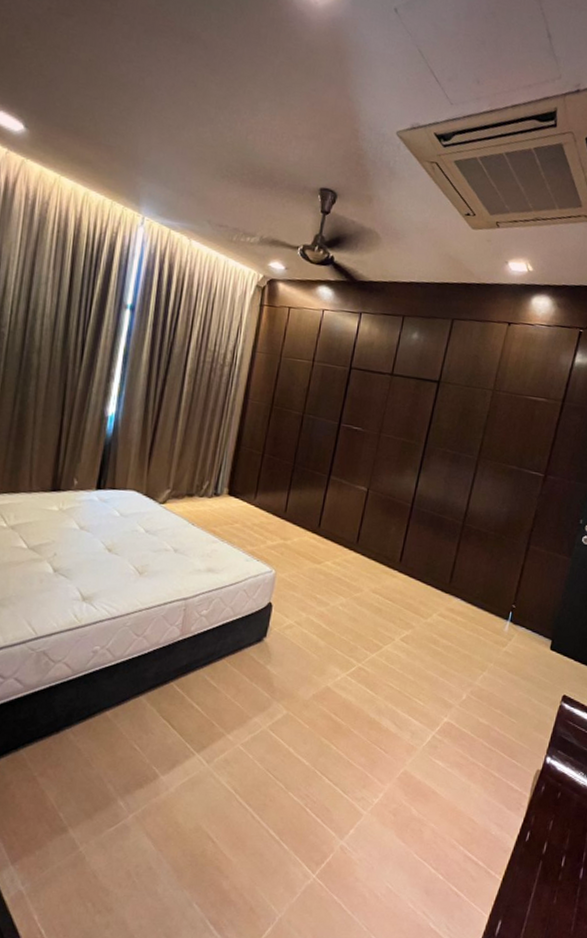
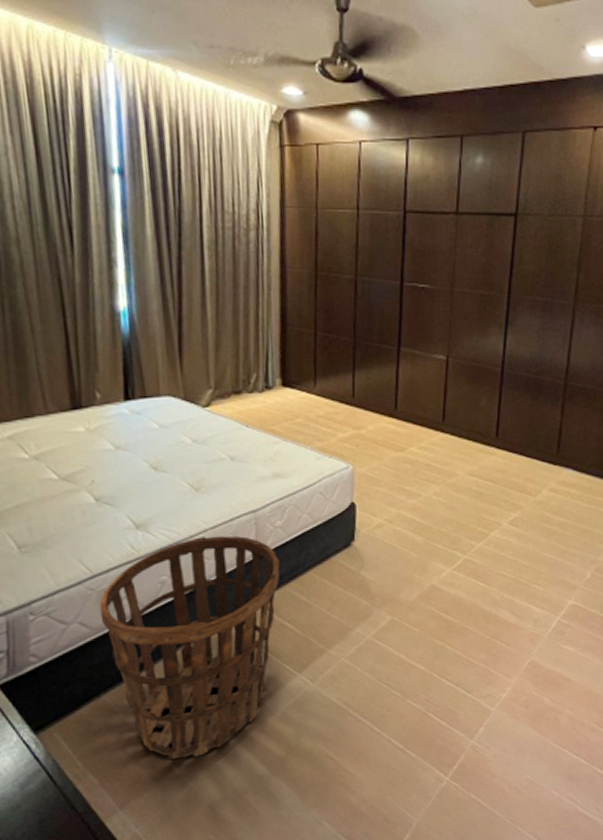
basket: none [34,615,199,821] -> present [99,535,280,758]

